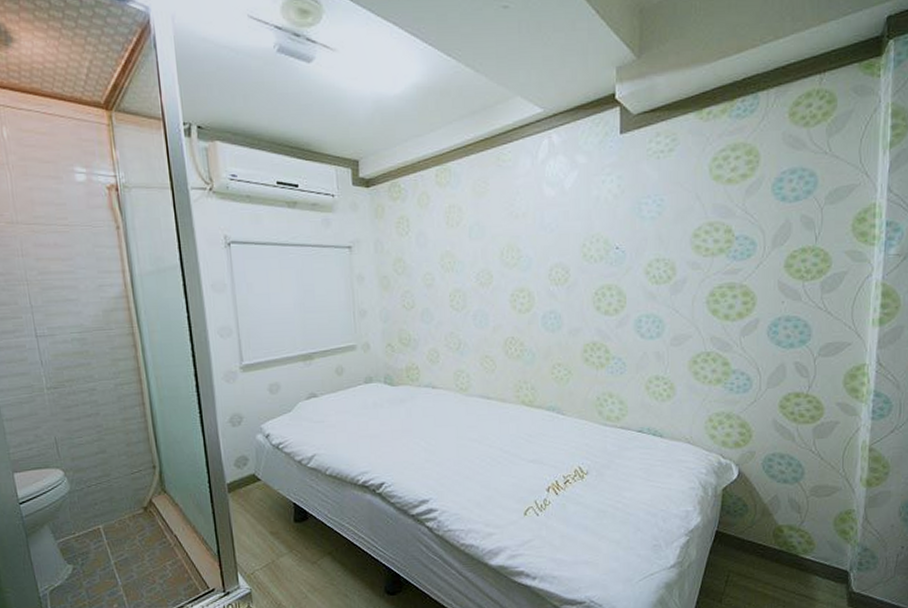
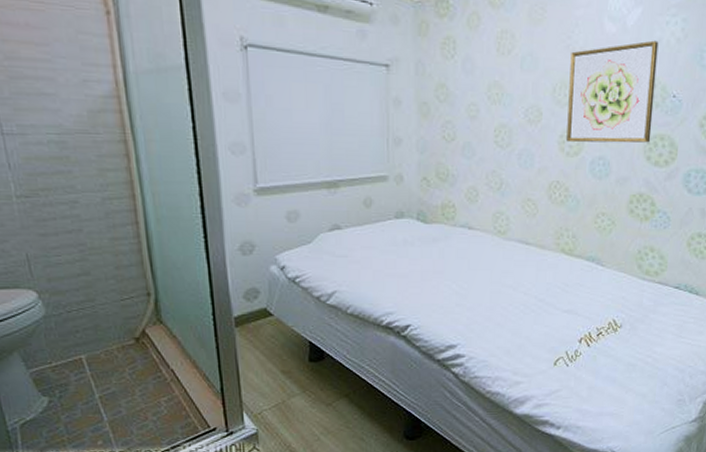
wall art: none [515,199,599,300] -> present [566,40,659,143]

